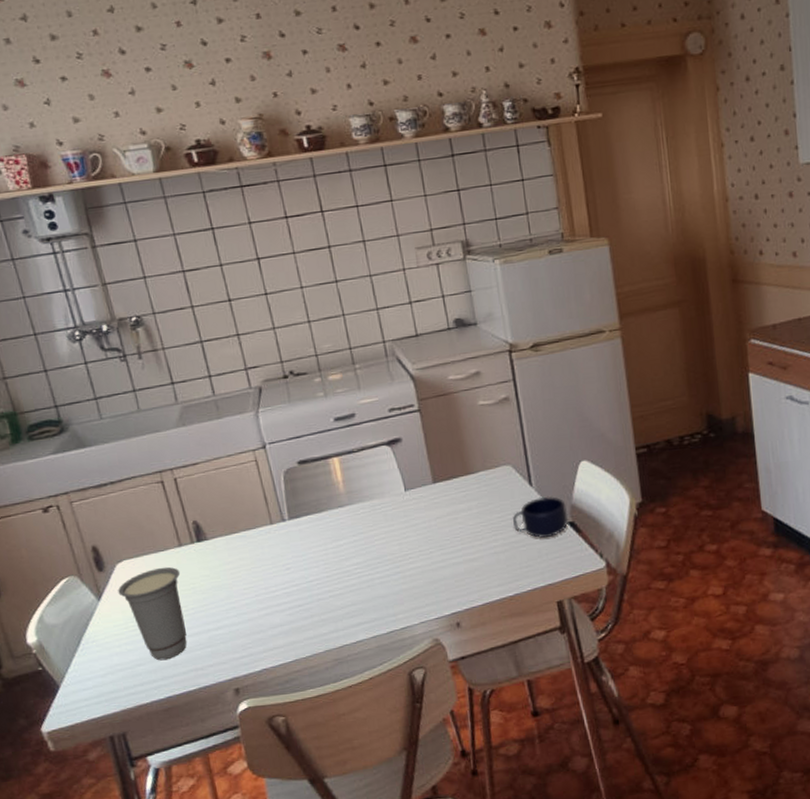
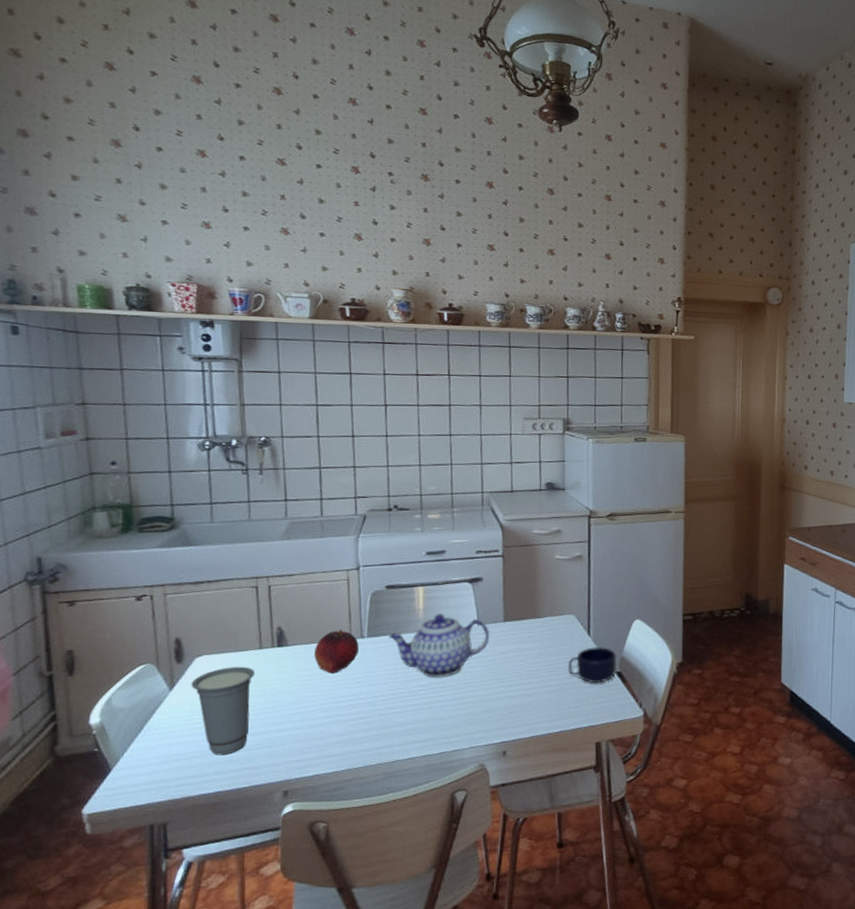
fruit: none [236,515,283,563] -> present [314,630,359,673]
teapot: none [311,483,421,554] -> present [389,614,490,678]

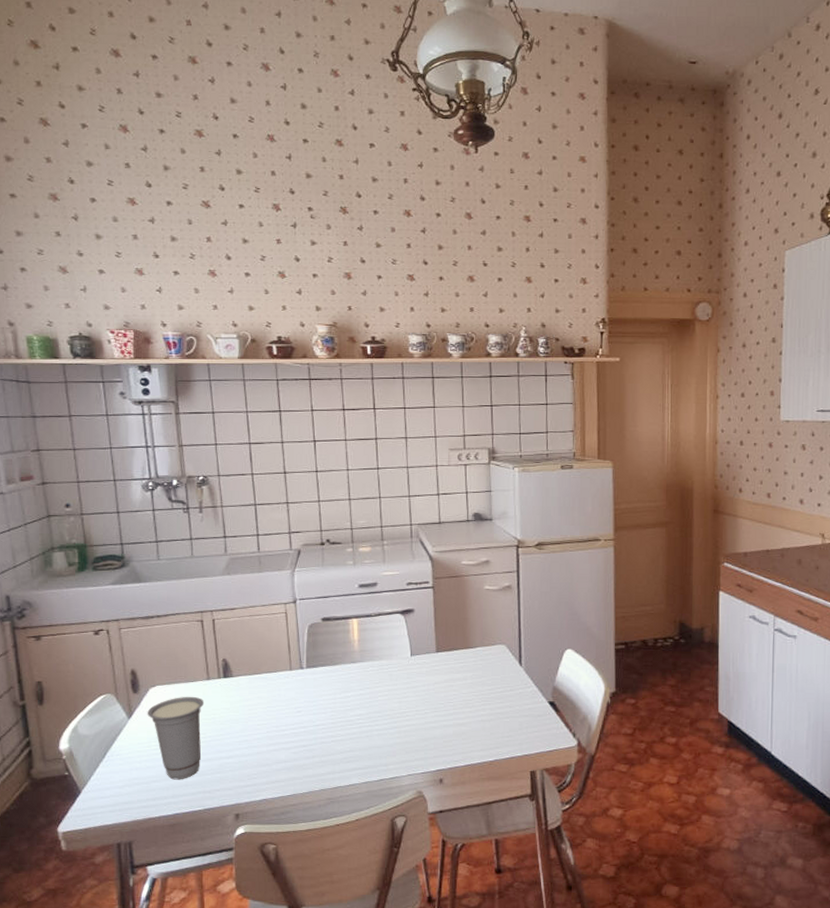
fruit: present [314,630,359,673] -> none [258,661,298,703]
teapot: present [389,614,490,678] -> none [326,645,423,707]
mug: present [568,646,618,684] -> none [501,676,550,714]

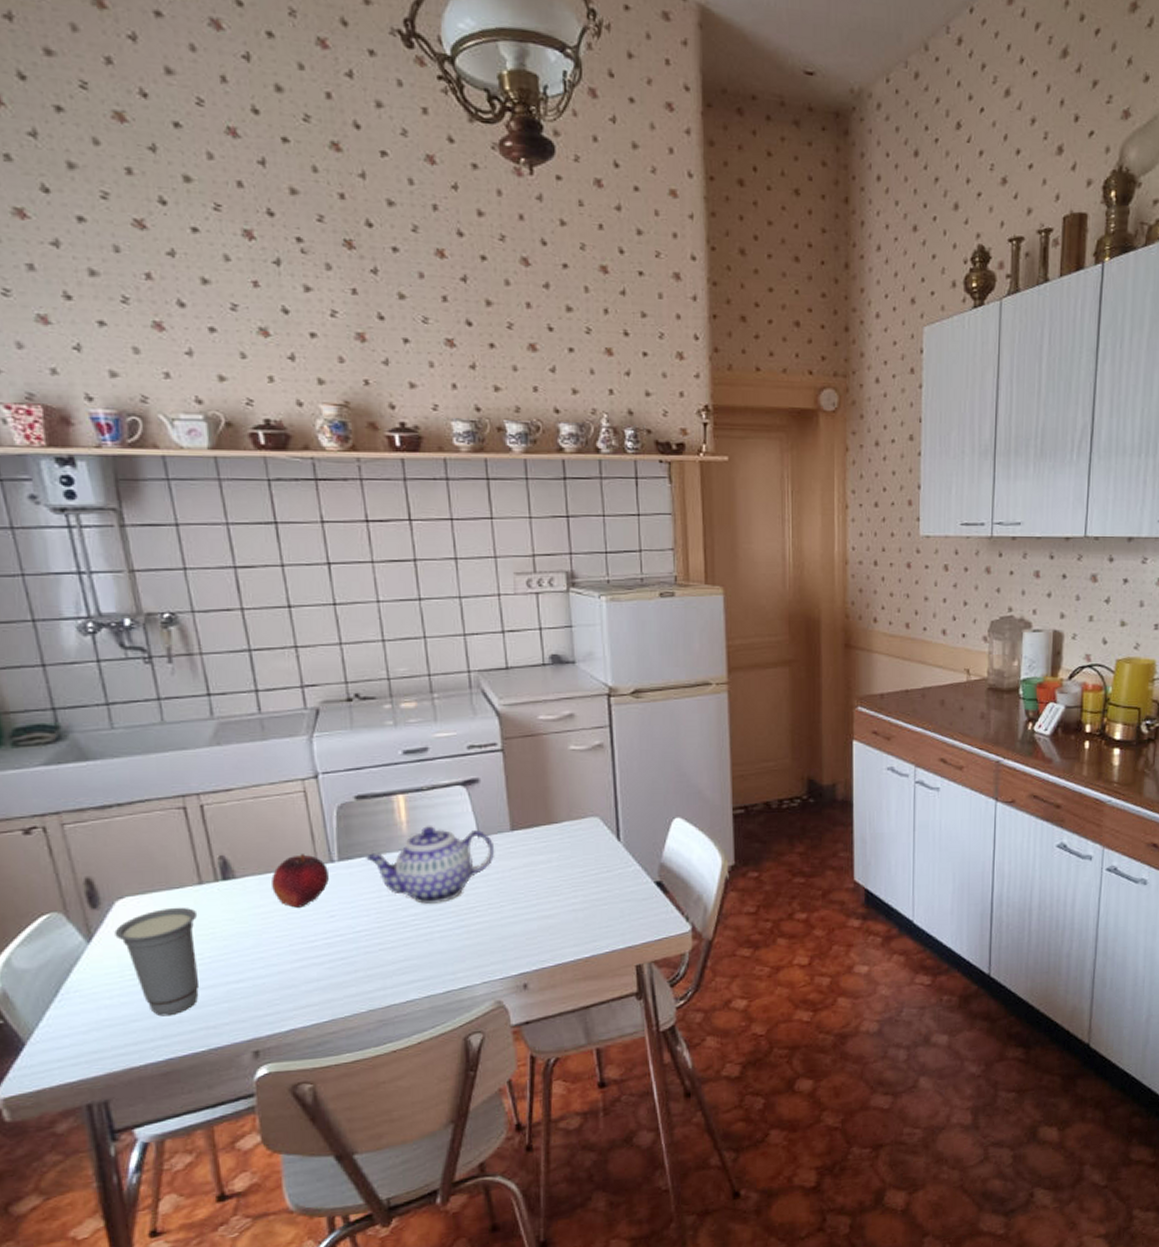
fruit: none [258,661,298,703] -> present [271,854,329,908]
teapot: none [326,645,423,707] -> present [366,826,495,904]

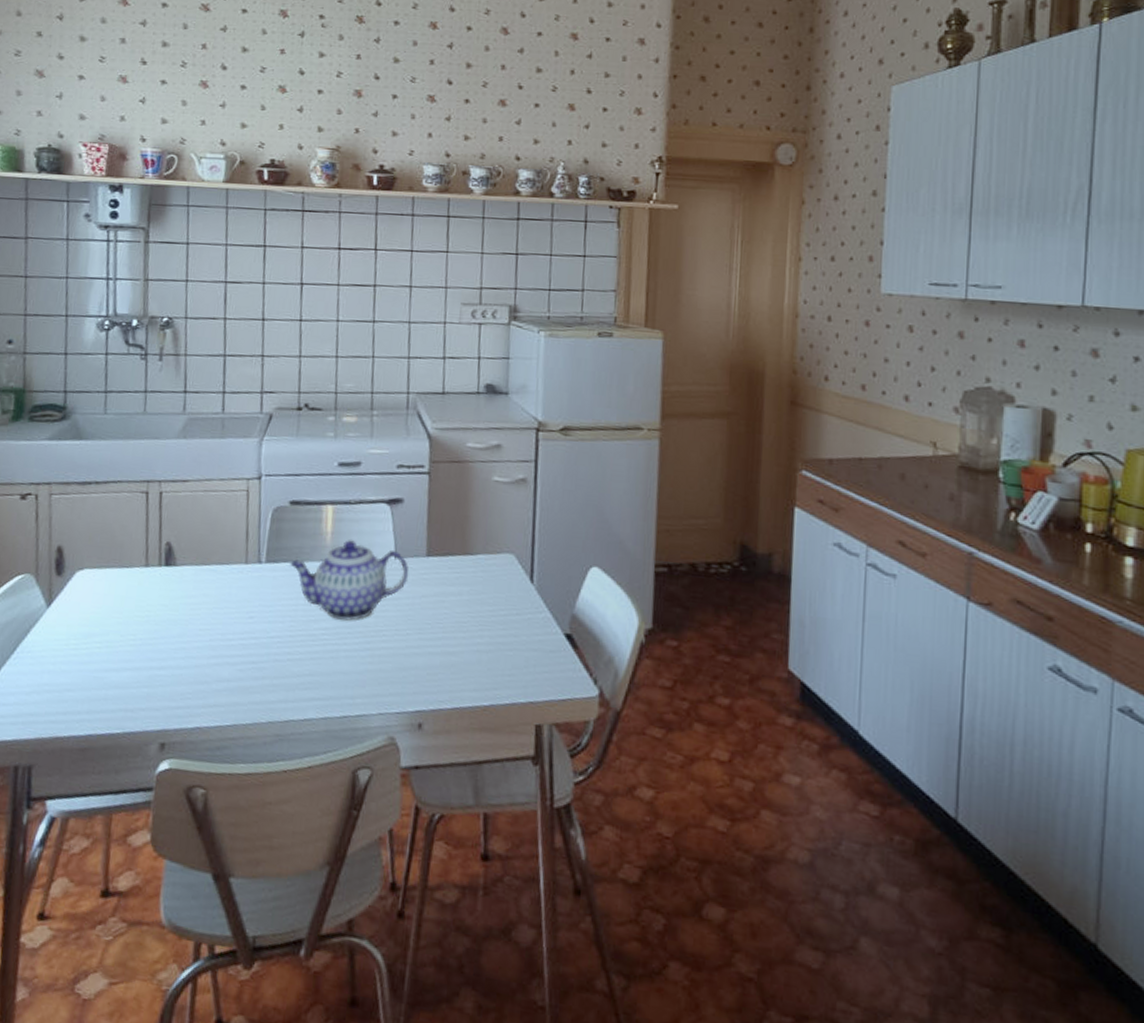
cup: present [114,907,199,1017] -> none [69,585,139,692]
fruit: present [271,854,329,908] -> none [204,551,255,604]

